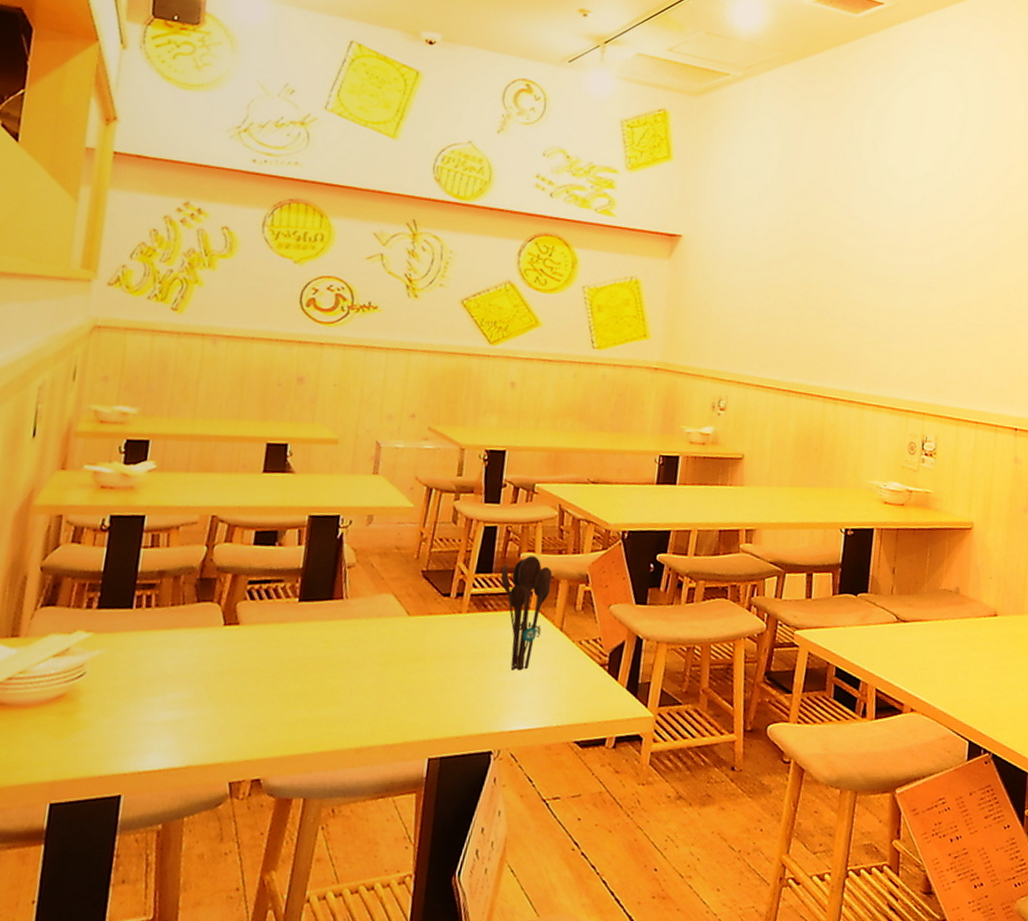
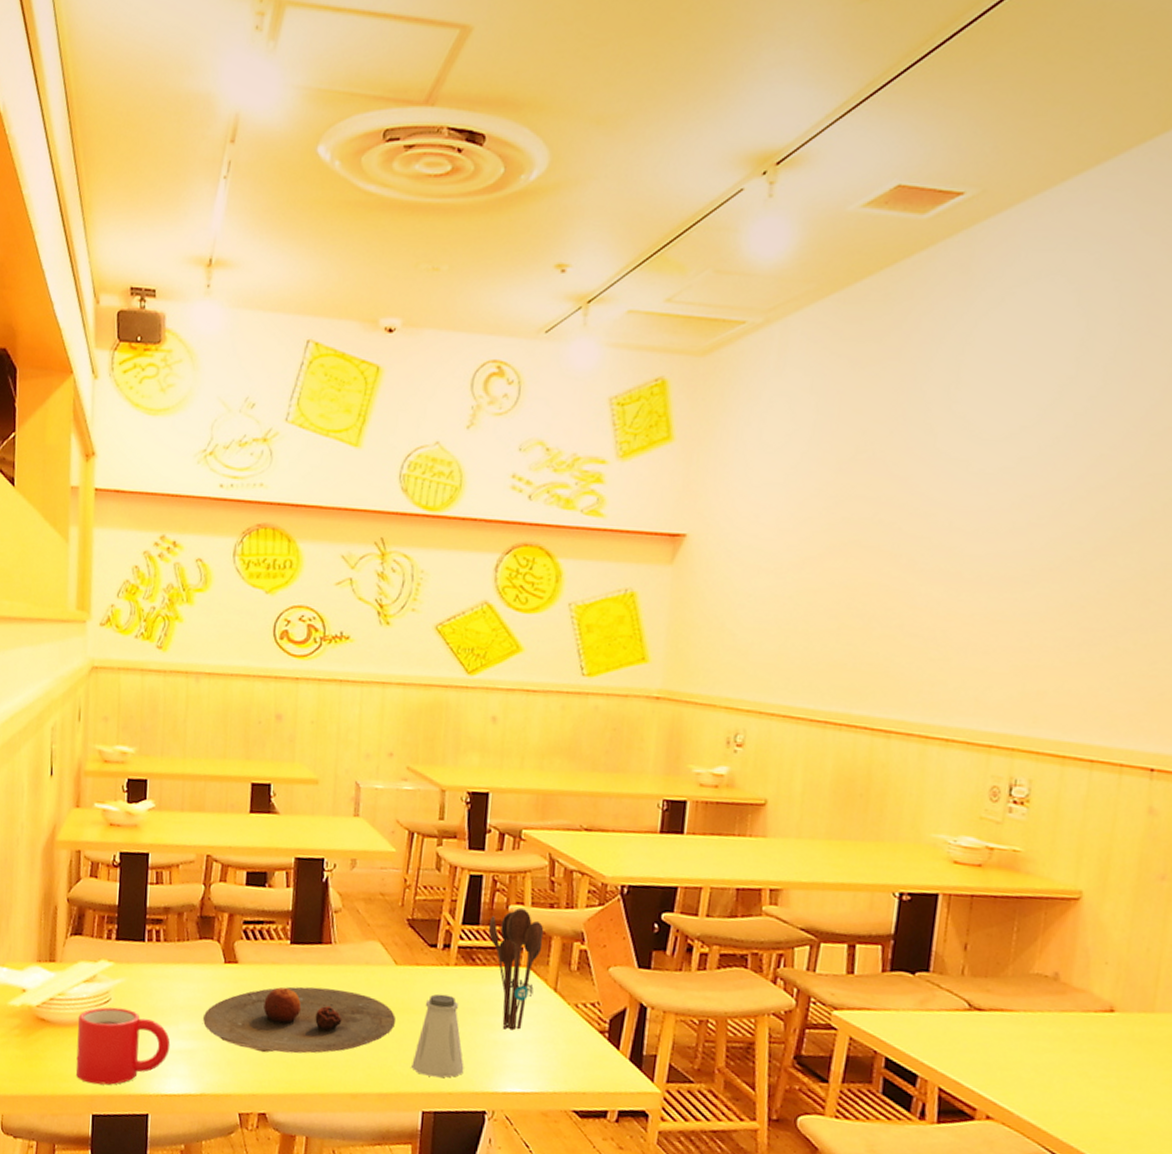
mug: none [33,681,154,769] -> present [75,1007,171,1085]
plate: none [195,643,406,716] -> present [203,986,395,1054]
saltshaker: none [419,641,472,723] -> present [411,993,464,1078]

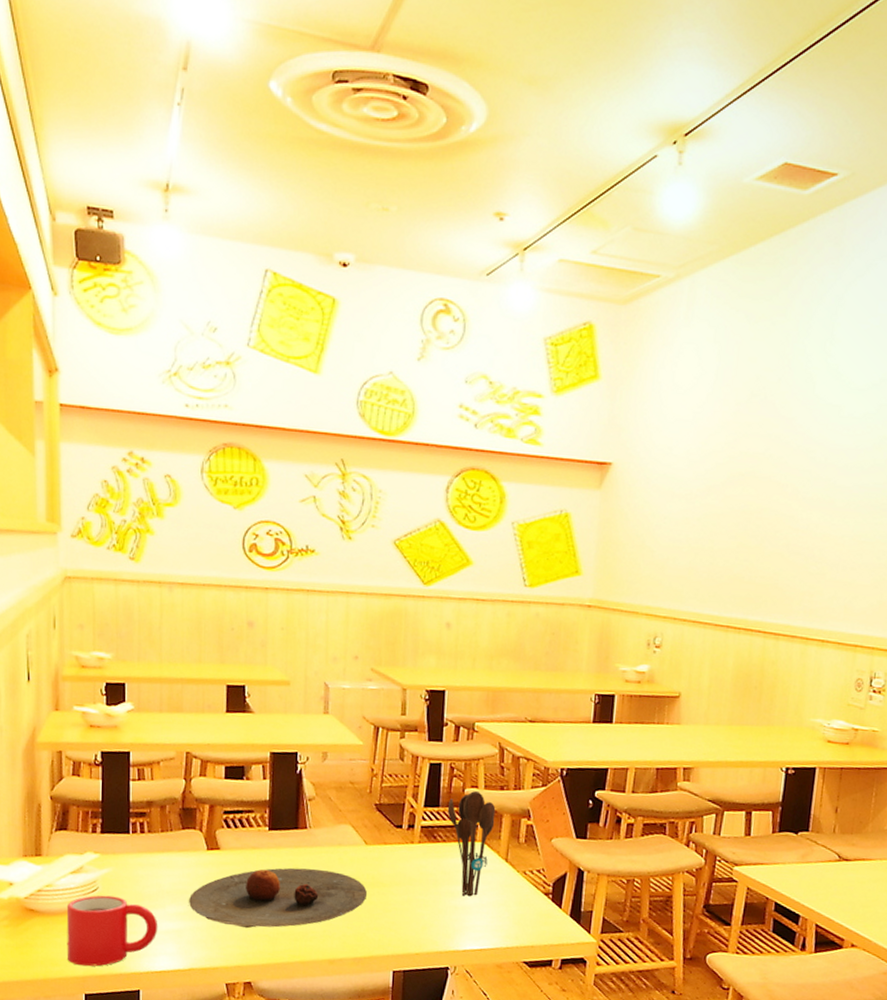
saltshaker: present [411,993,464,1078] -> none [382,868,429,941]

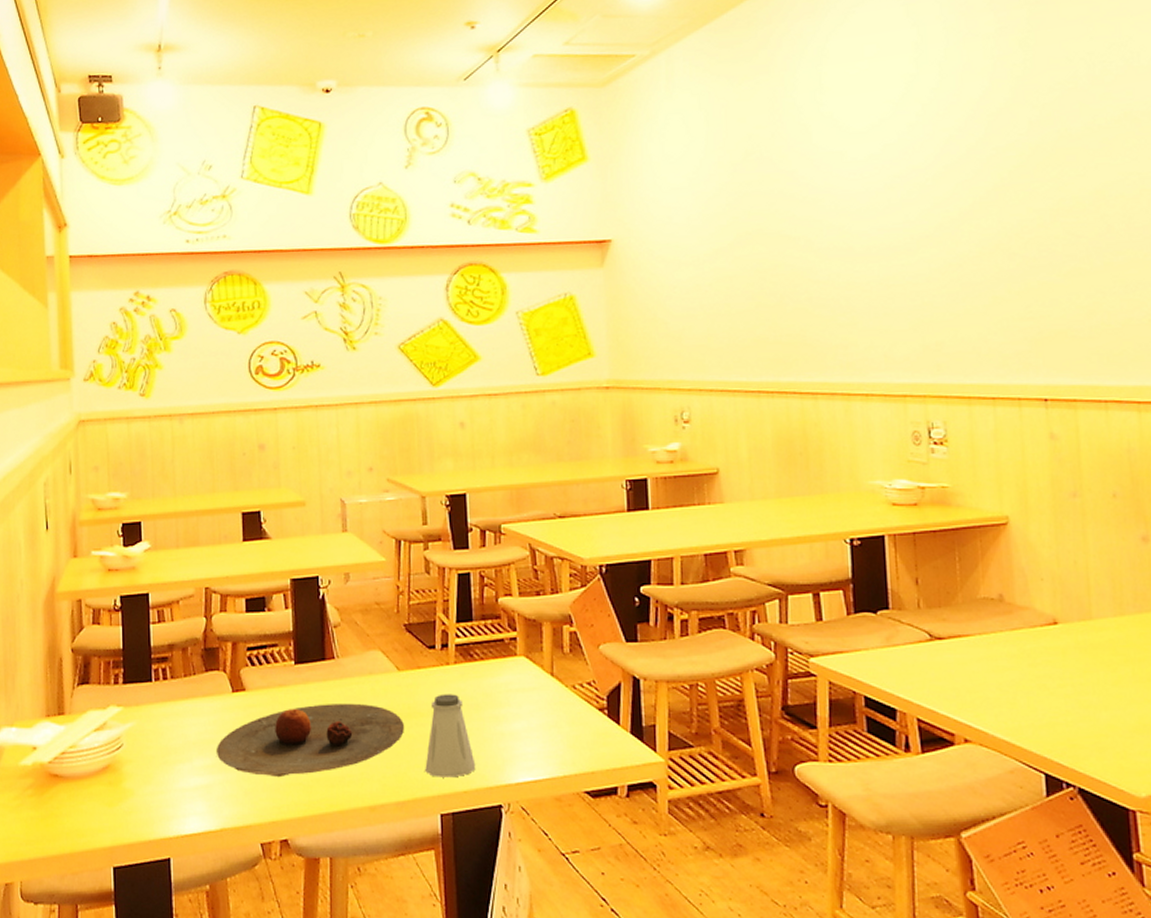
mug: present [66,895,158,967] -> none [91,752,186,835]
saltshaker: none [382,868,429,941] -> present [425,694,476,778]
utensil holder: present [447,790,496,897] -> none [481,599,535,720]

